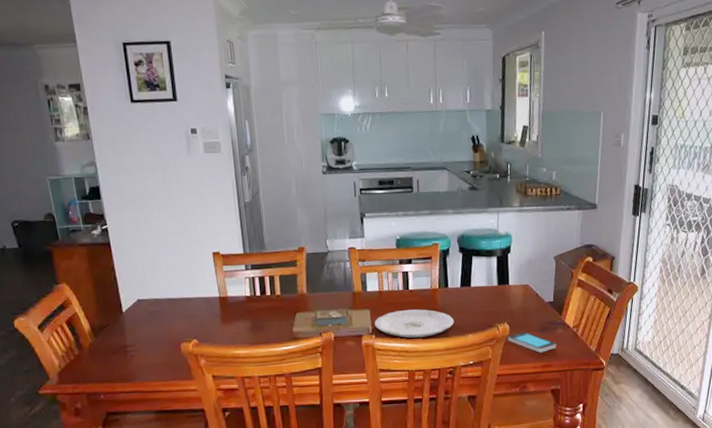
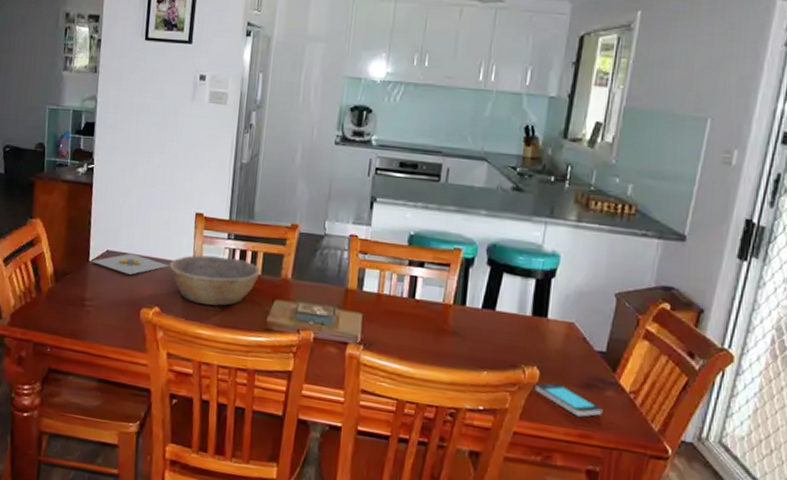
banana: none [125,298,198,317] -> present [91,253,169,275]
bowl: none [198,285,280,329] -> present [169,255,261,306]
plate: present [374,309,454,338] -> none [365,321,467,363]

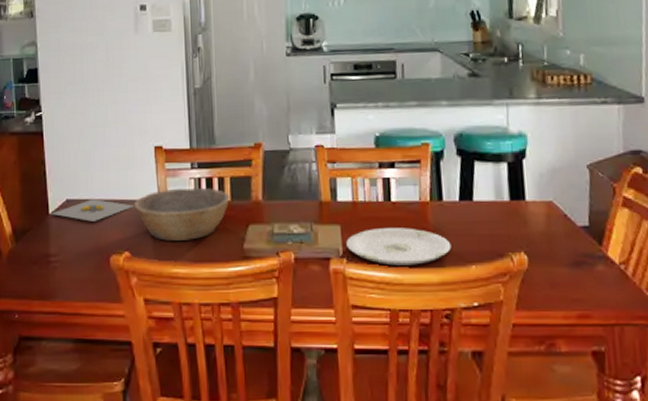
plate: none [365,321,467,363] -> present [346,227,452,266]
smartphone: present [534,382,603,417] -> none [525,266,597,297]

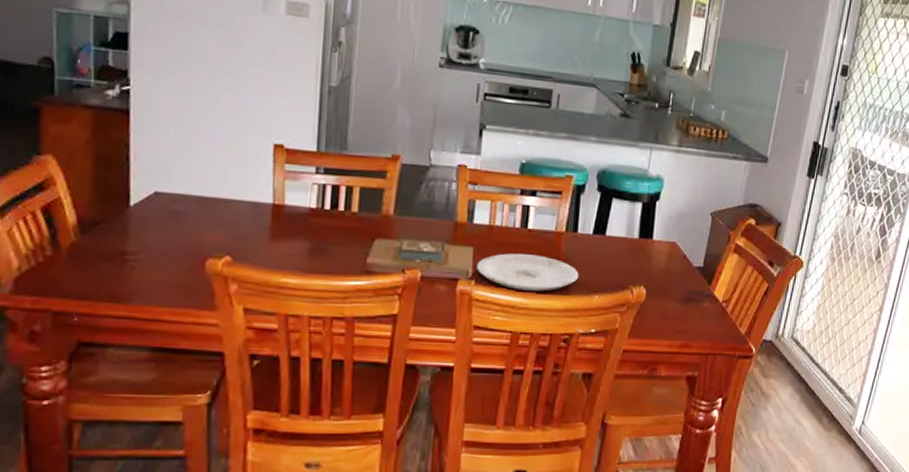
banana: present [51,199,134,222] -> none [133,194,241,220]
bowl: present [133,188,230,241] -> none [241,192,358,250]

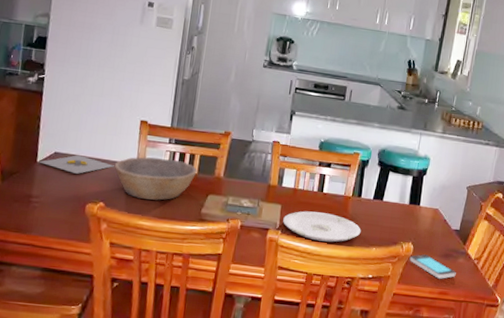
banana: none [133,194,241,220] -> present [39,155,114,174]
bowl: none [241,192,358,250] -> present [114,157,197,201]
smartphone: none [641,300,700,329] -> present [409,254,456,279]

